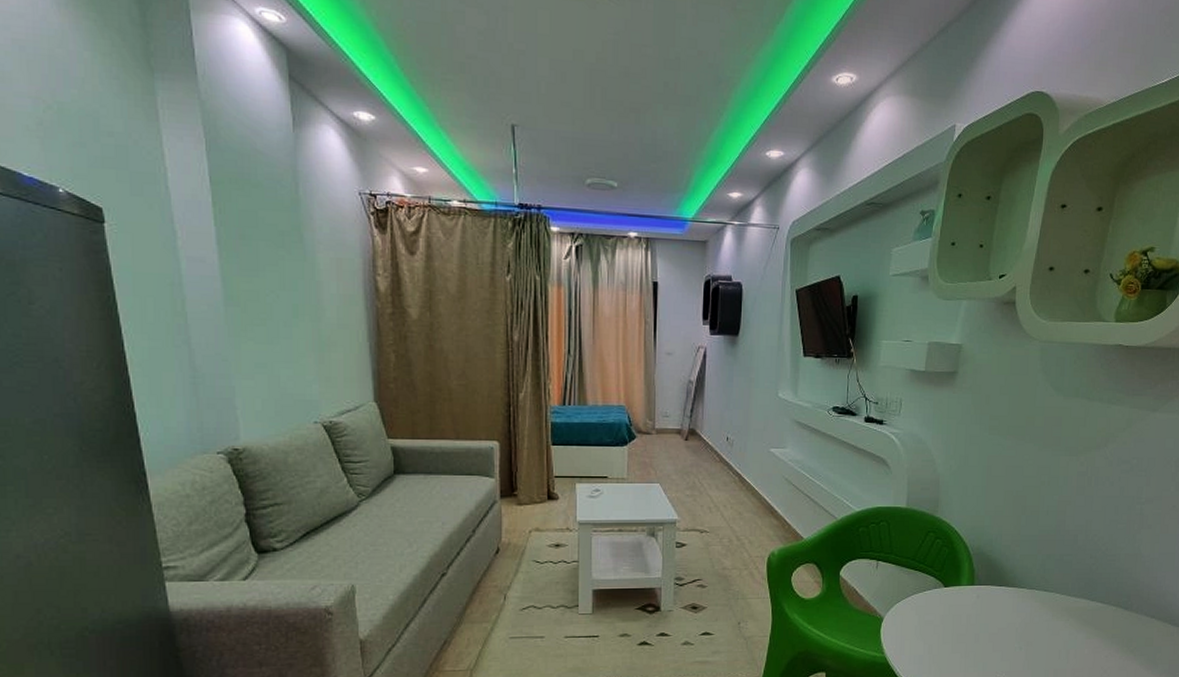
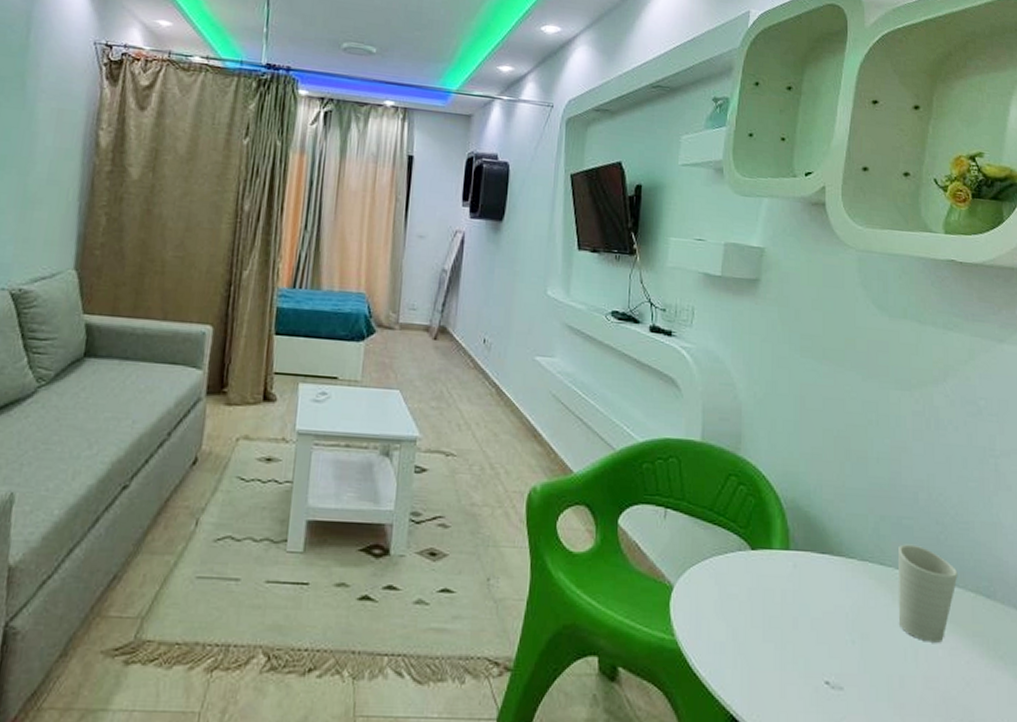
cup: none [1055,574,1104,644] -> present [898,544,958,643]

